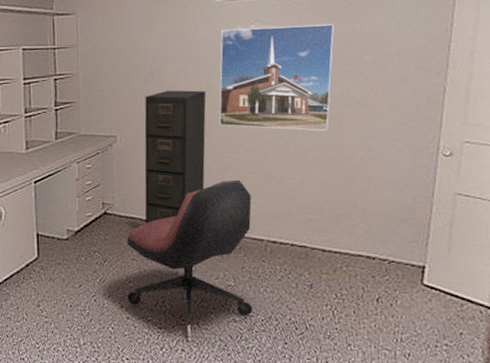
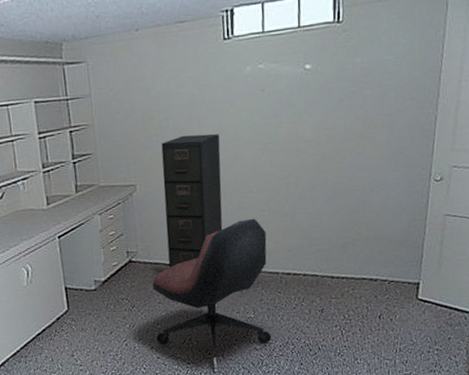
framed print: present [219,24,334,132] -> none [231,60,337,168]

